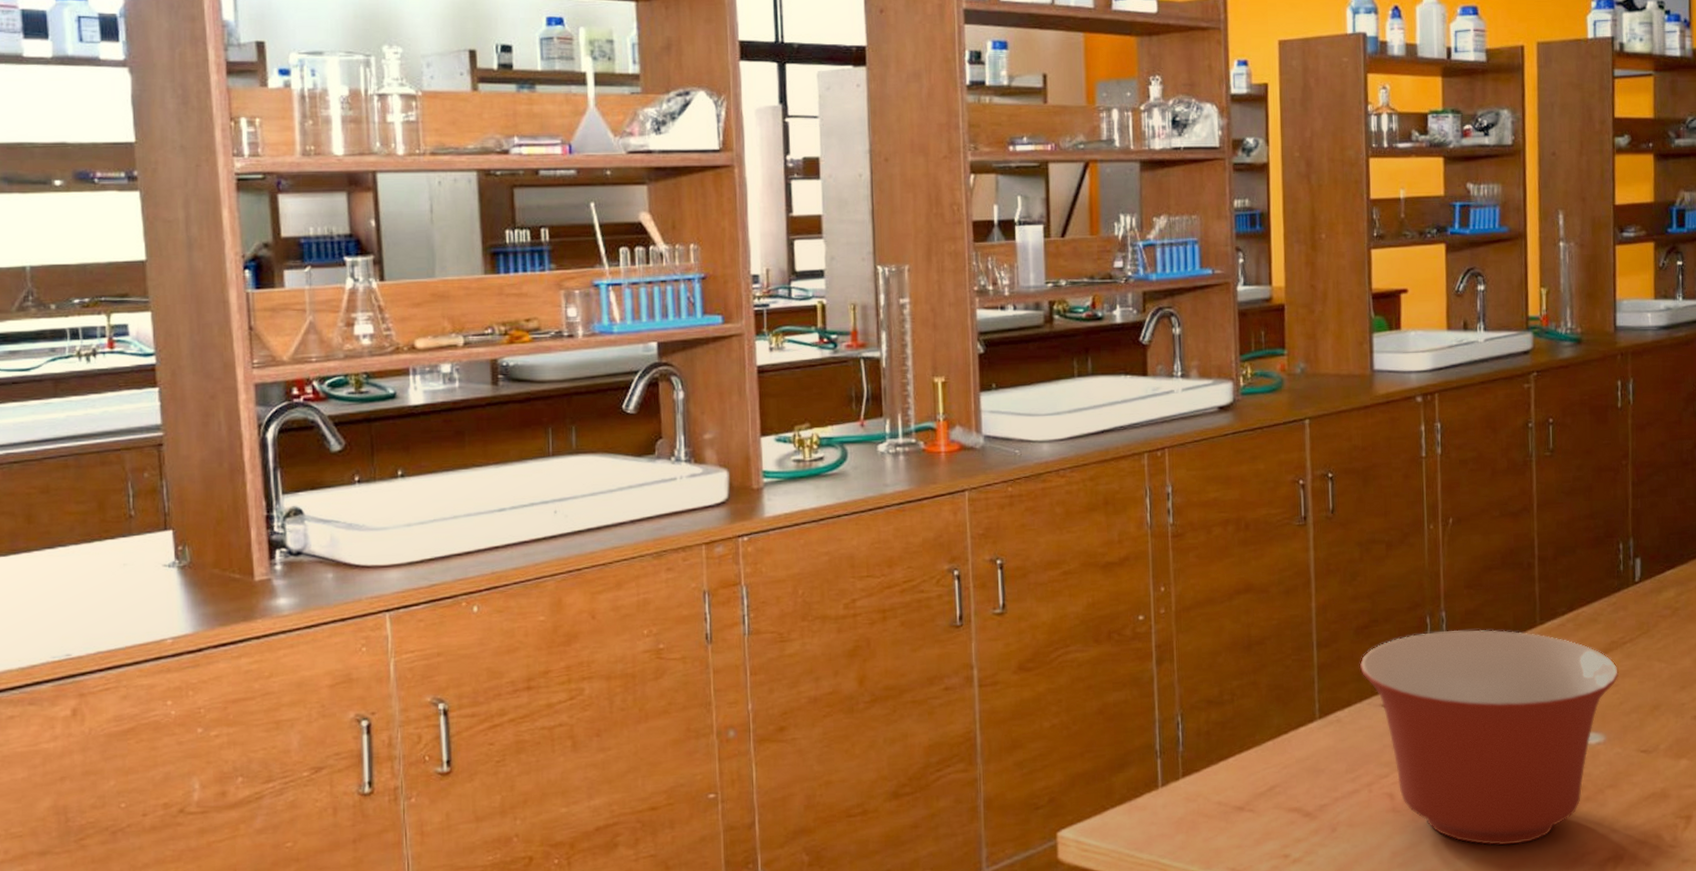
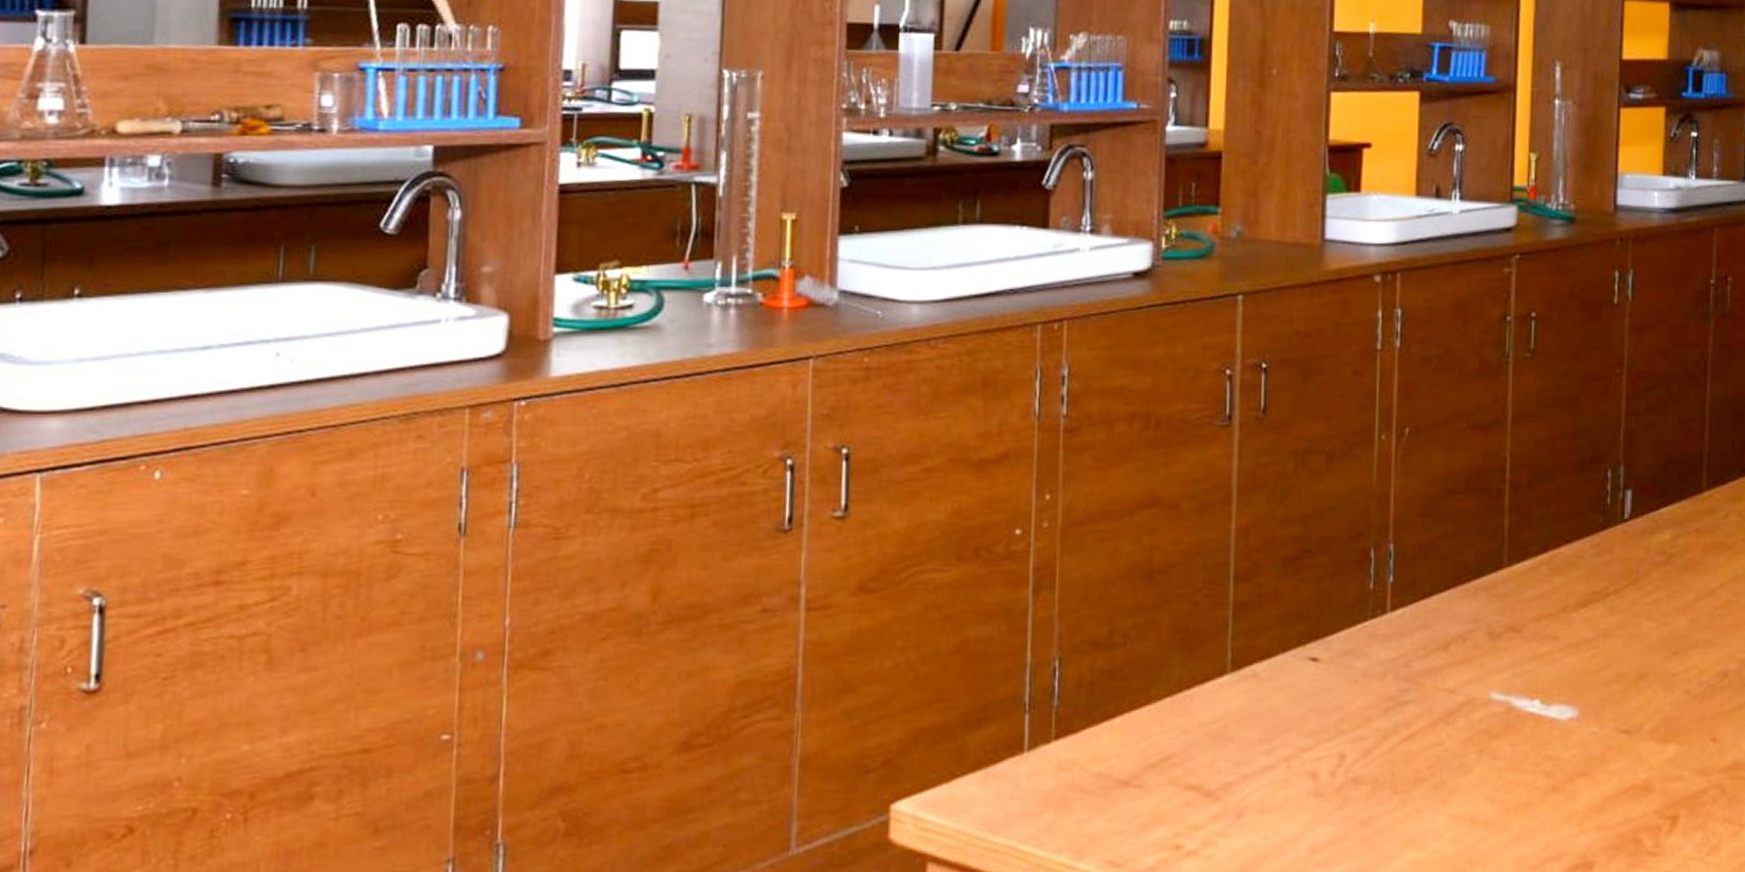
mixing bowl: present [1359,629,1619,845] -> none [1285,568,1599,844]

